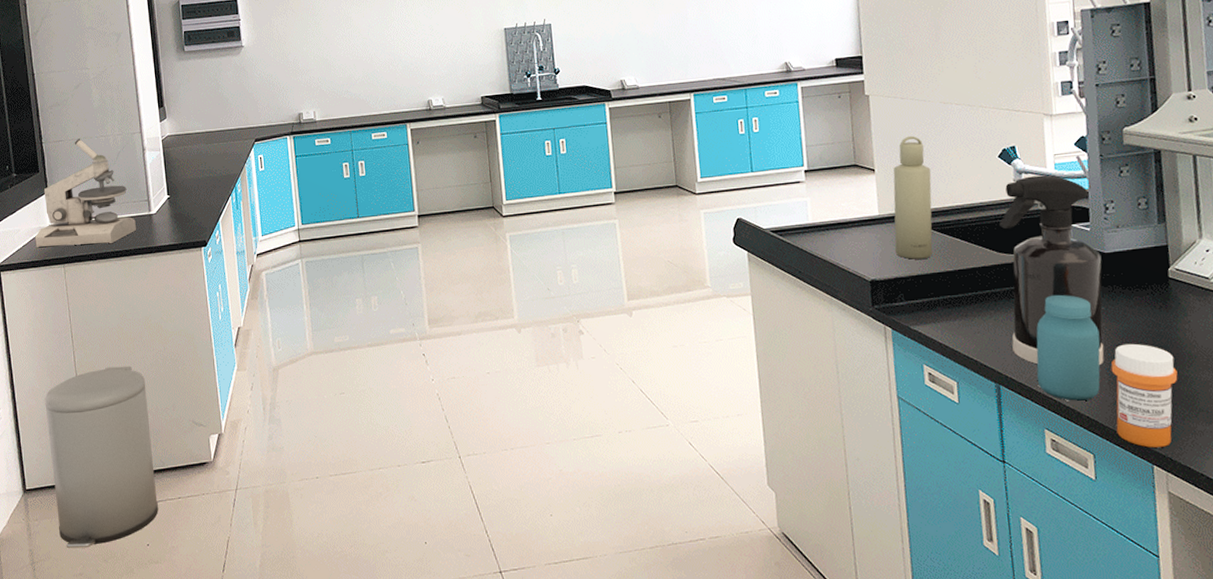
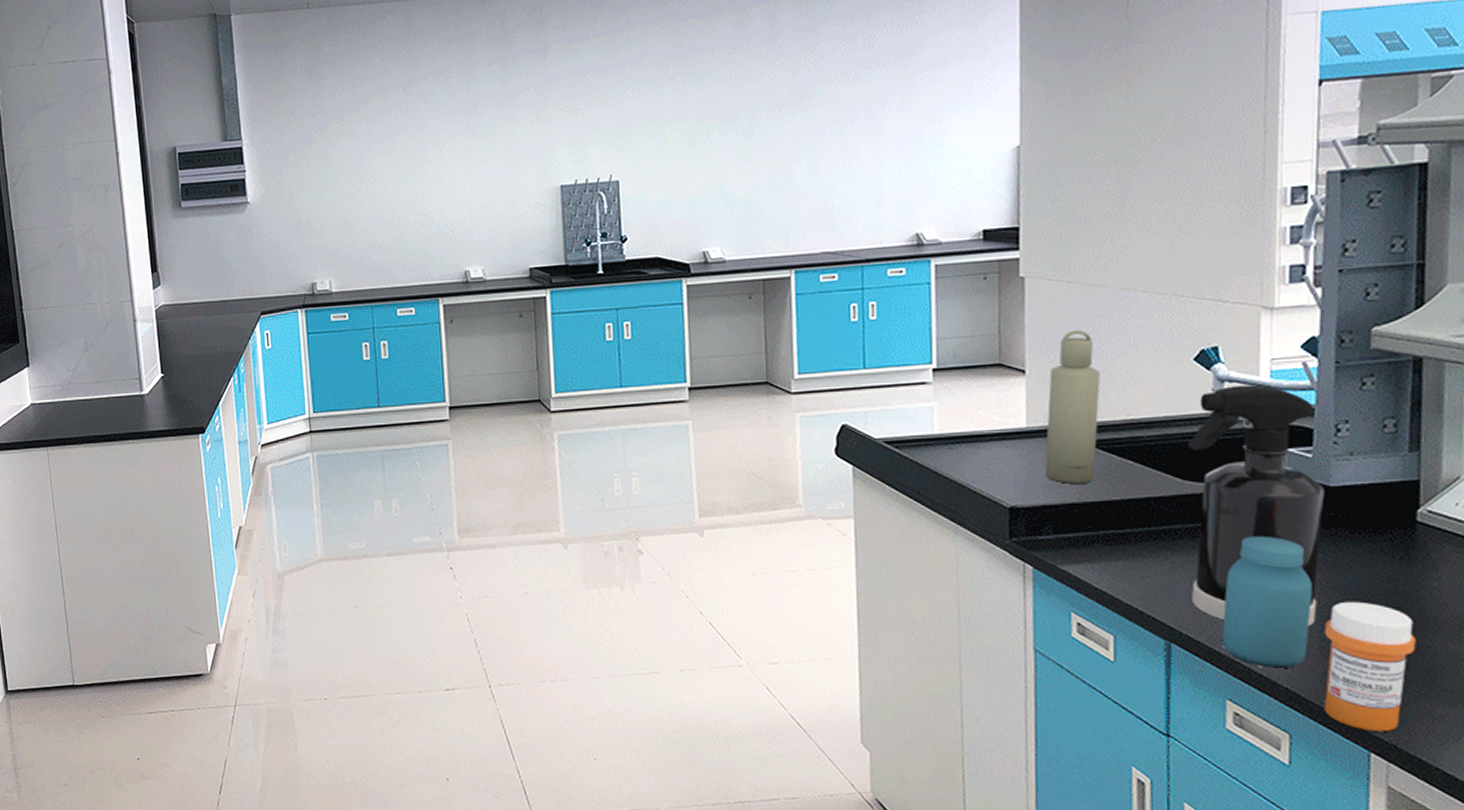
microscope: present [35,138,136,248] -> none [15,306,126,428]
pedal bin: present [44,365,158,549] -> none [27,563,150,757]

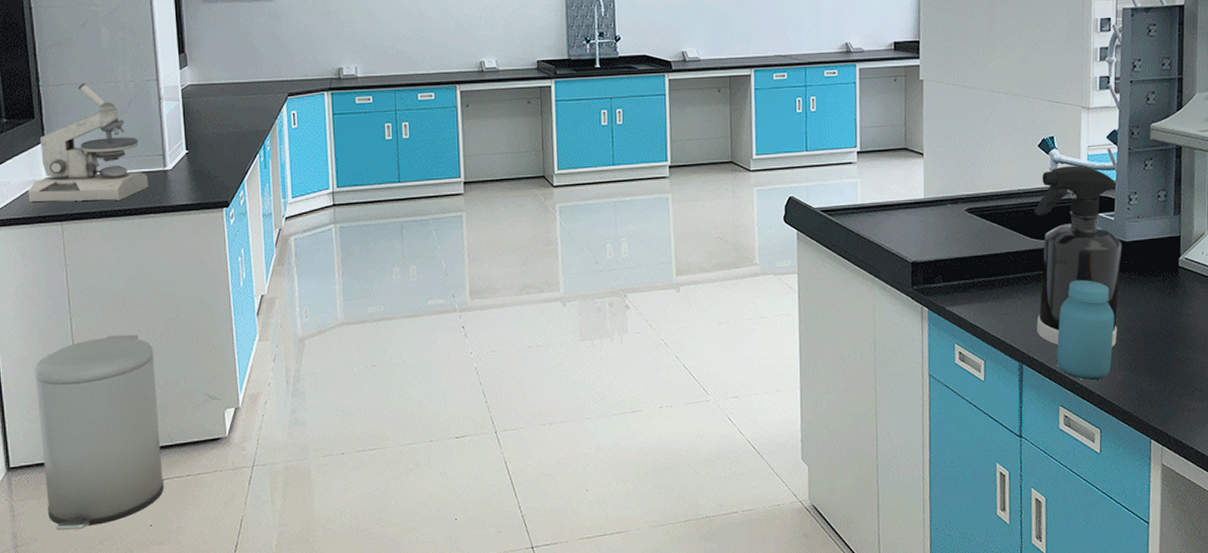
microscope: none [15,306,126,428] -> present [28,83,148,203]
pedal bin: none [27,563,150,757] -> present [34,334,164,531]
bottle: present [1045,329,1101,484] -> none [937,122,976,243]
medicine bottle: present [1324,601,1416,733] -> none [1122,327,1179,424]

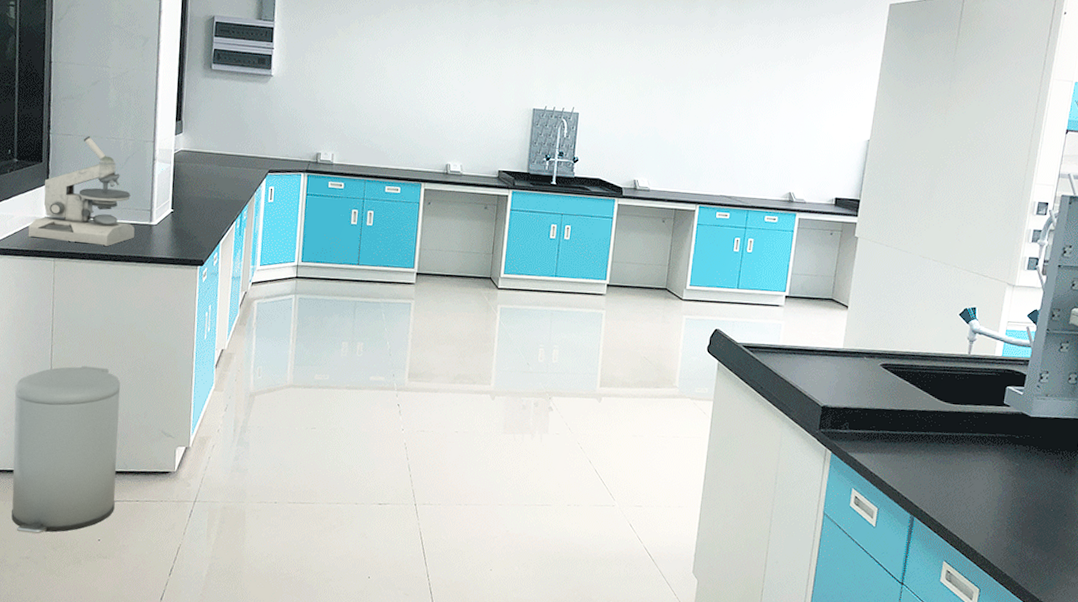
spray bottle: present [1034,165,1122,346] -> none [932,337,1030,513]
jar: present [1056,279,1115,380] -> none [946,445,1010,542]

